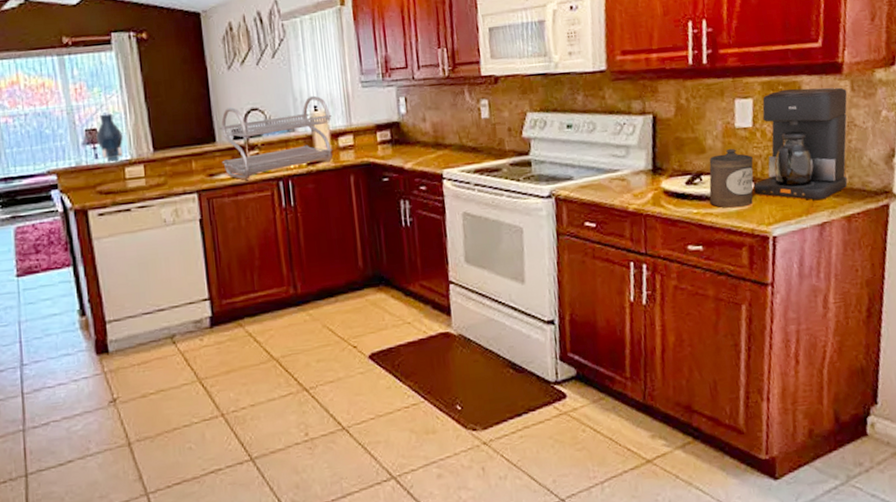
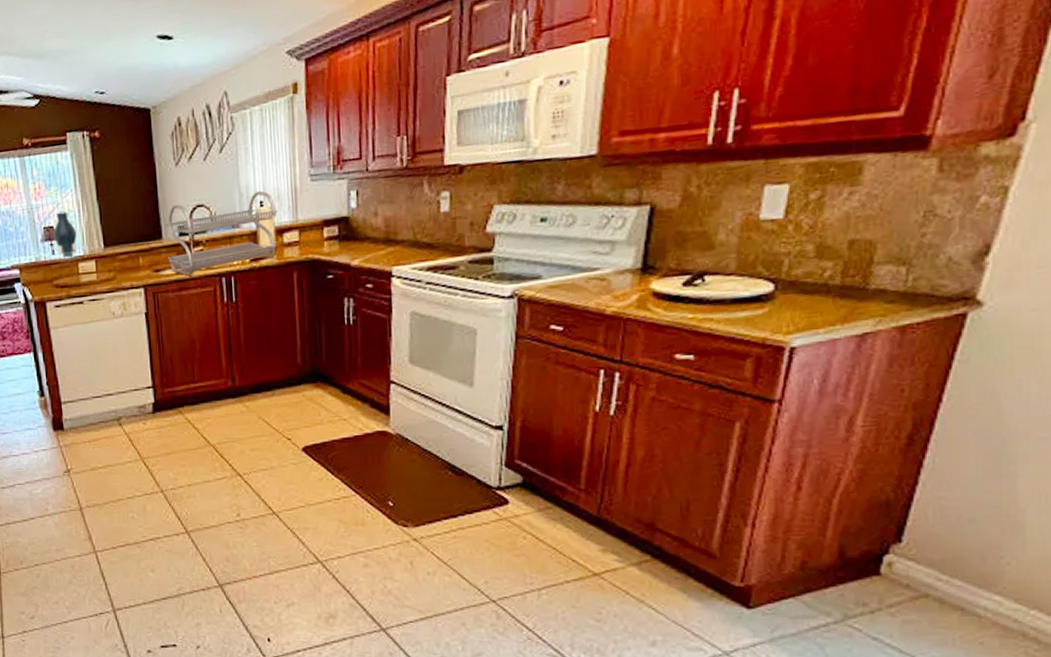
canister: present [709,148,754,208] -> none [711,244,778,314]
coffee maker: present [753,87,848,200] -> none [773,167,931,307]

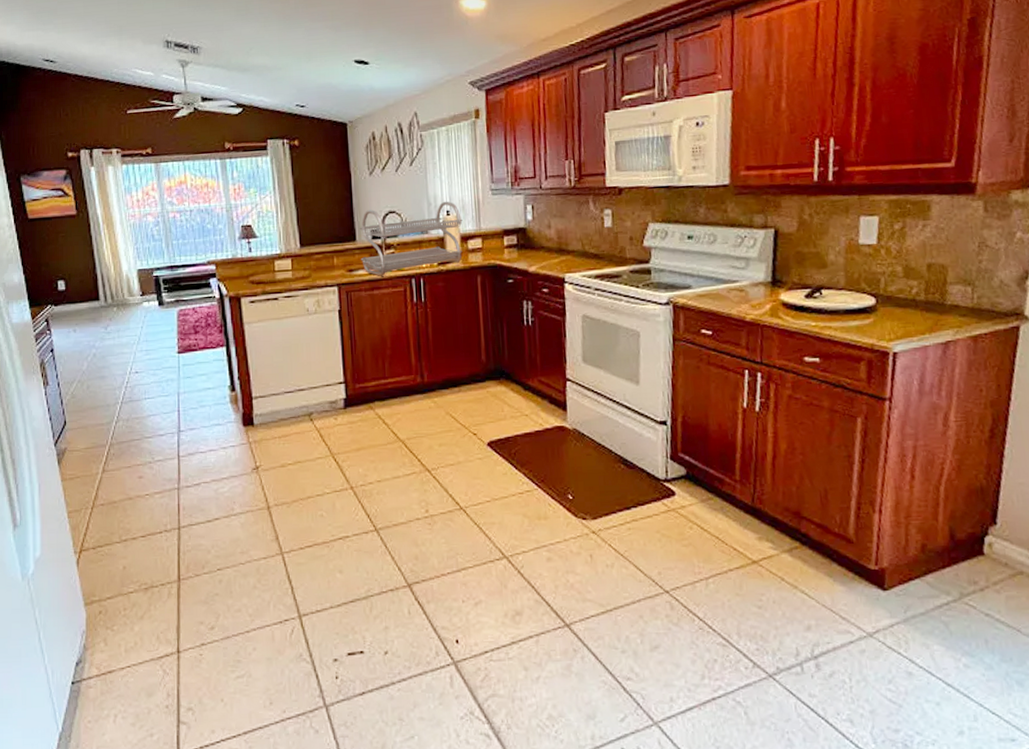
vase: present [53,211,77,257] -> none [251,212,274,255]

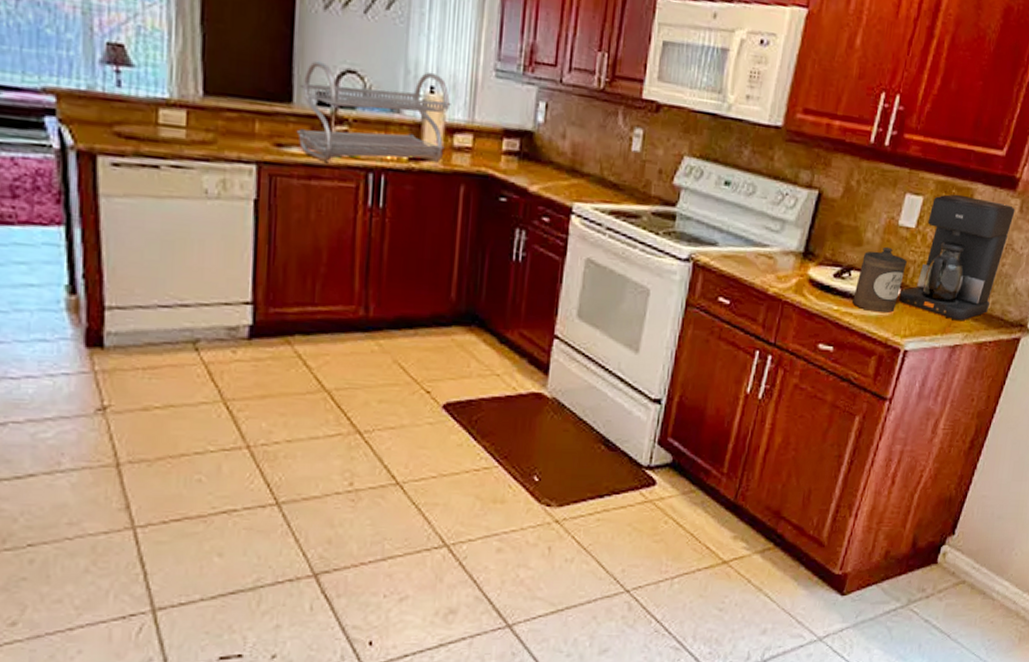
canister: none [829,264,876,323] -> present [852,246,907,314]
coffee maker: none [875,207,980,319] -> present [898,194,1015,321]

